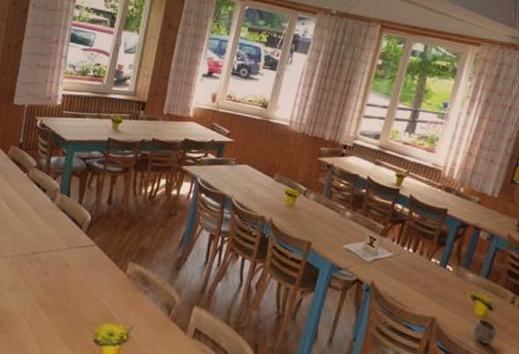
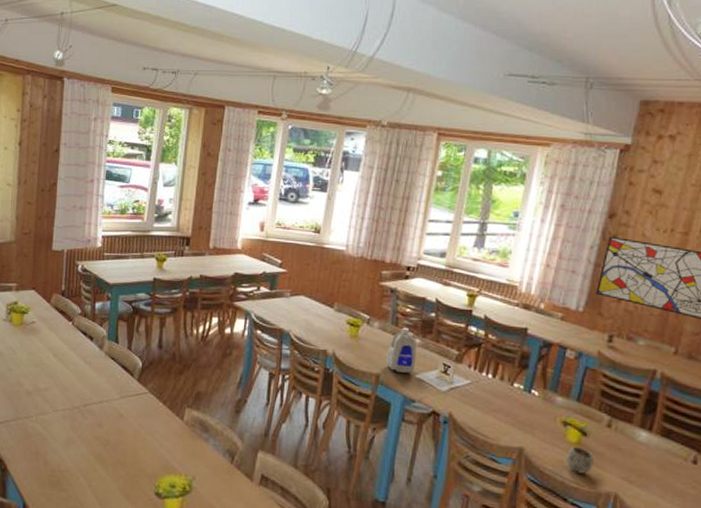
bottle: none [318,200,347,243] -> present [386,327,416,373]

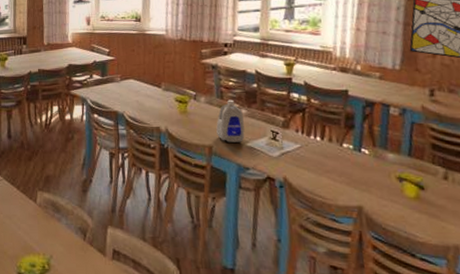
mug: present [566,447,594,474] -> none [407,202,436,228]

